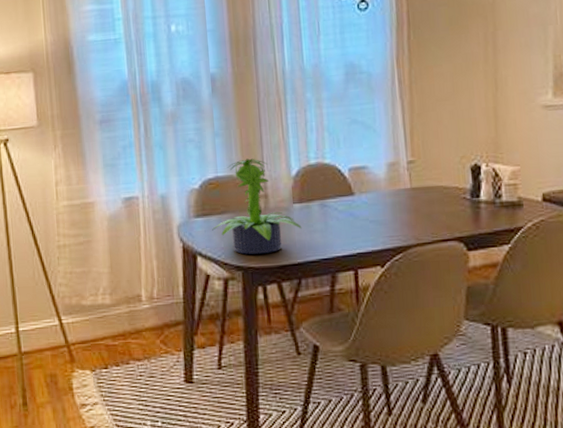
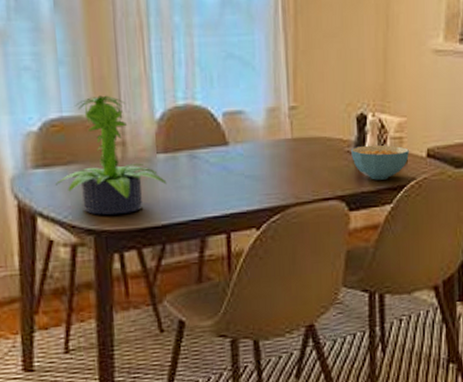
cereal bowl: none [467,191,524,223] -> present [351,145,409,180]

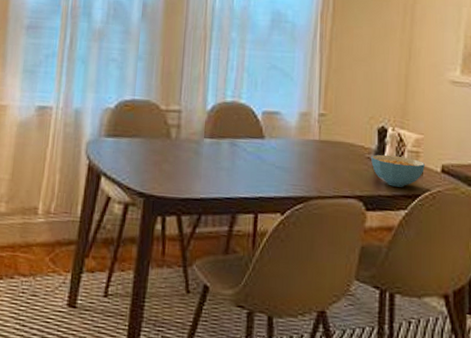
potted plant: present [56,95,167,215] -> none [121,86,209,184]

